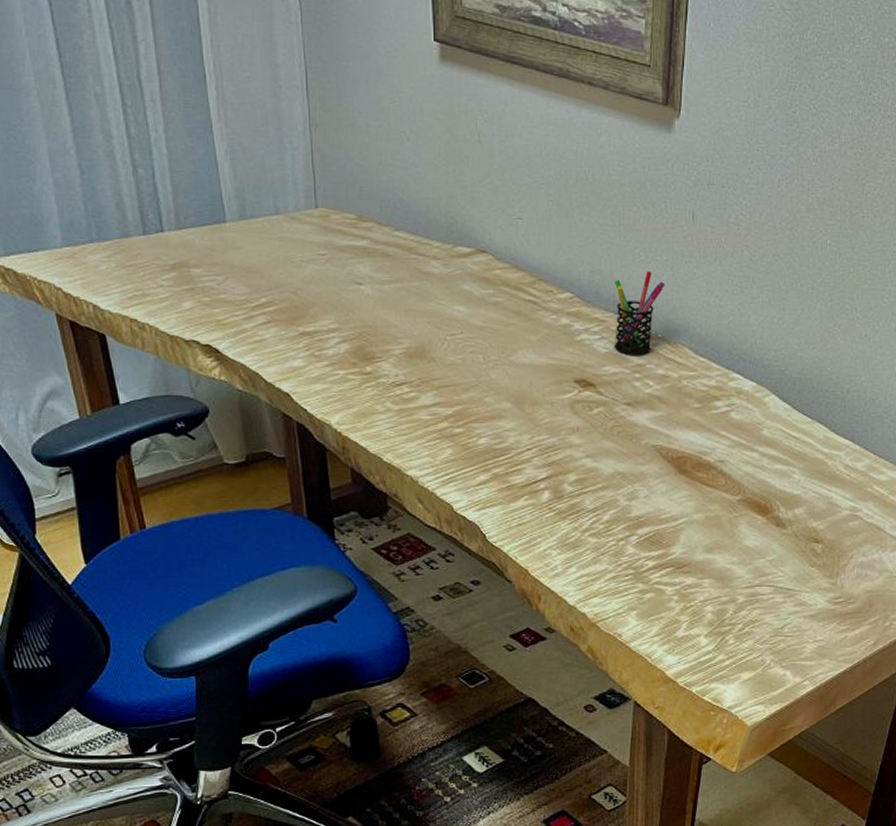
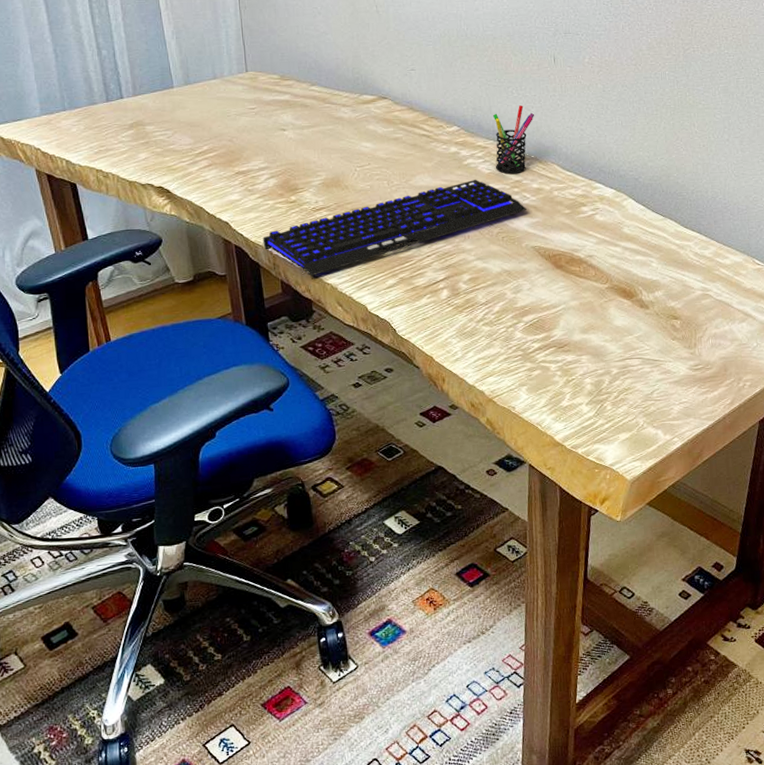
keyboard: none [330,359,649,466] -> present [263,179,527,277]

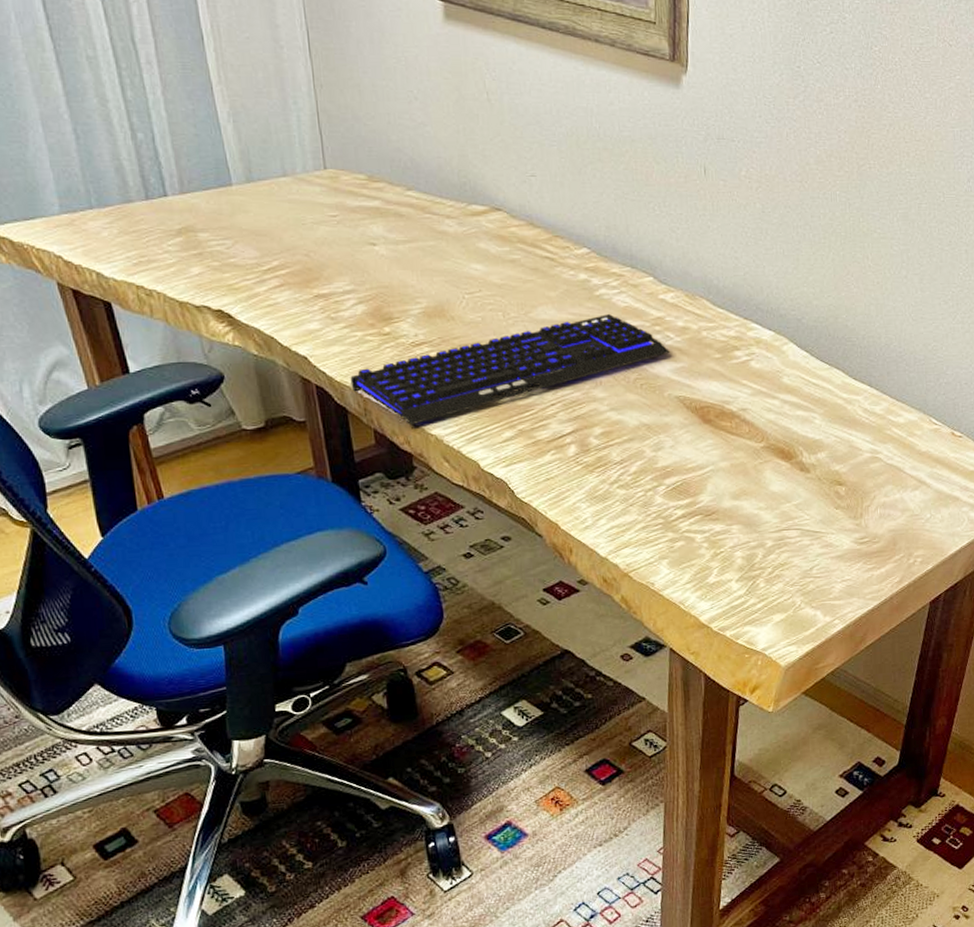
pen holder: present [492,105,534,174] -> none [630,225,680,308]

